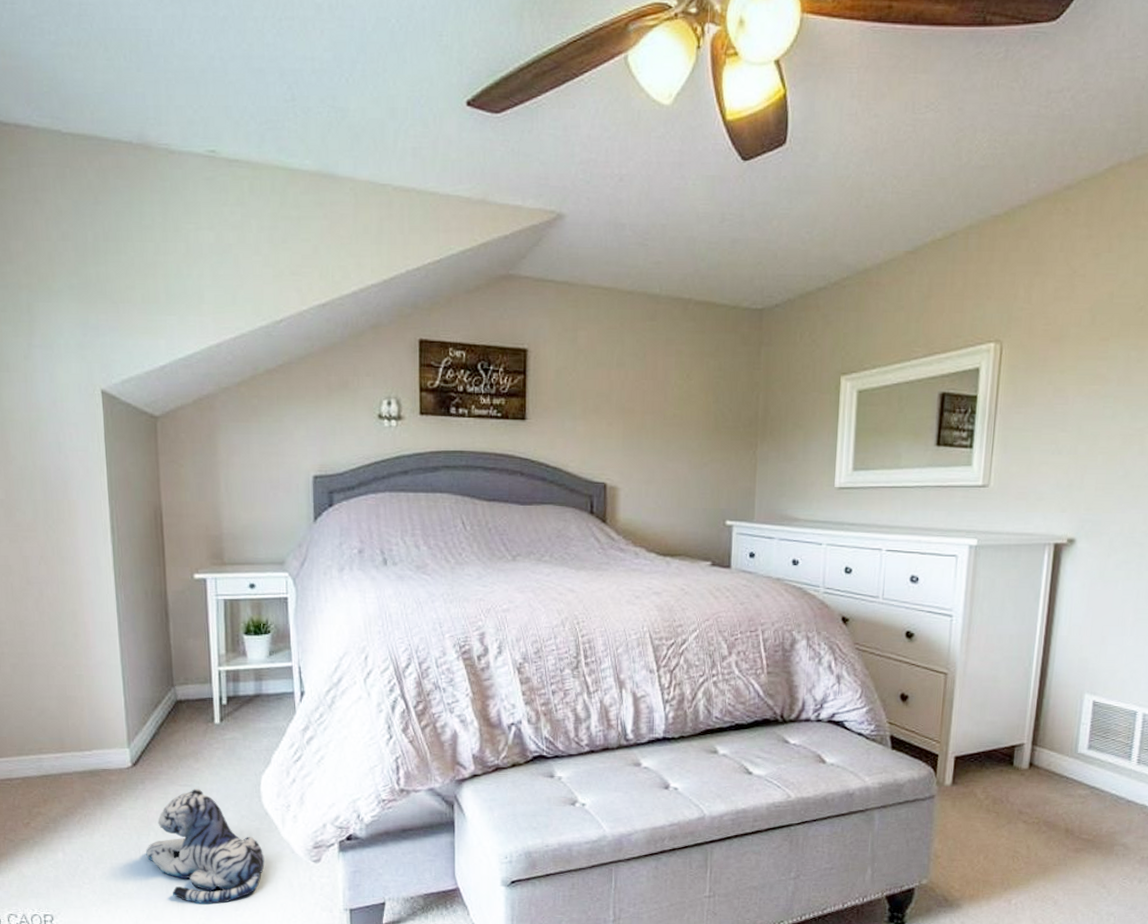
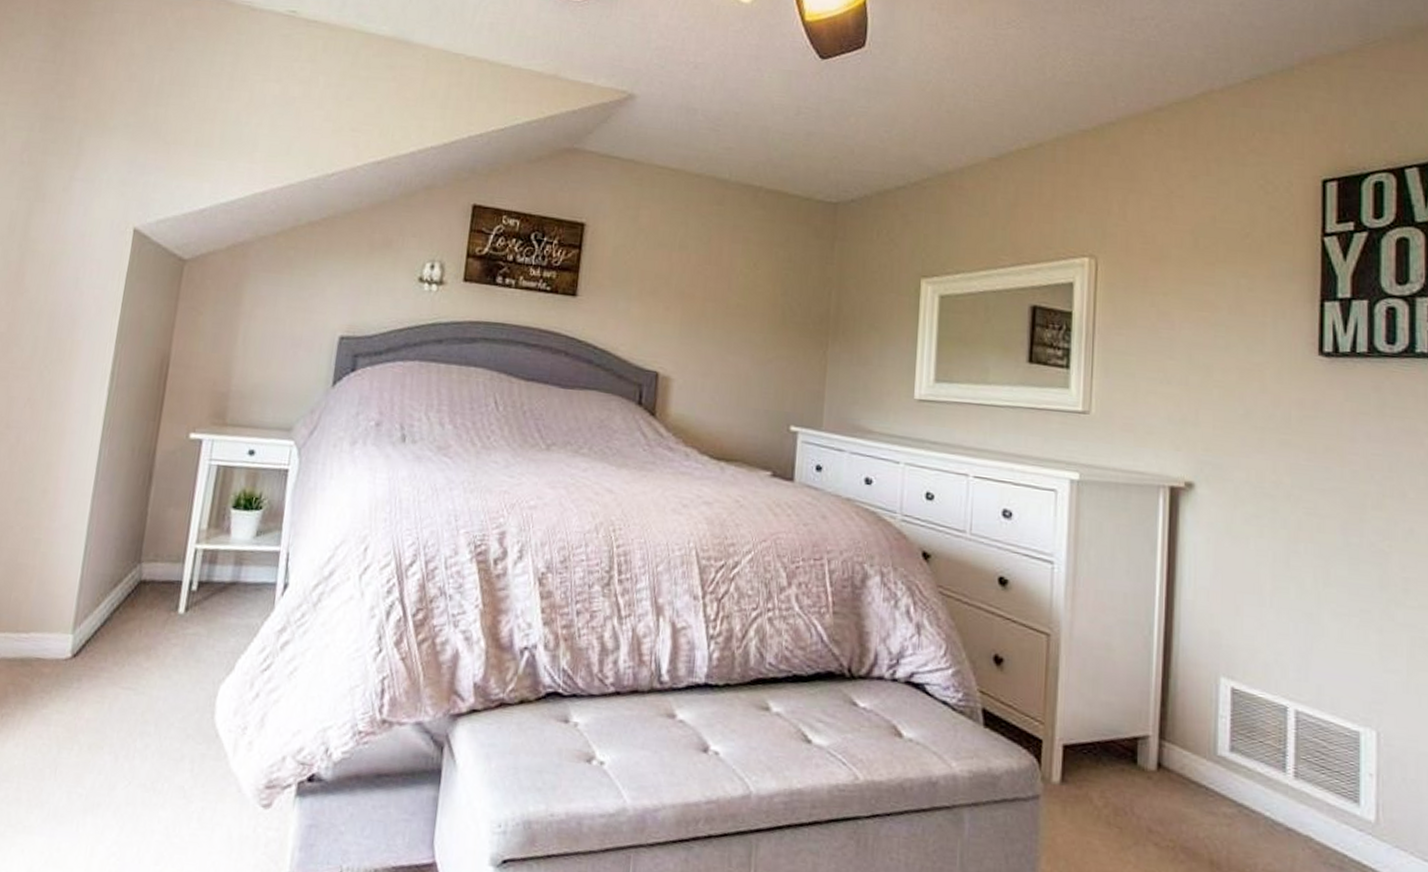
plush toy: present [146,789,265,905] -> none [62,694,205,853]

